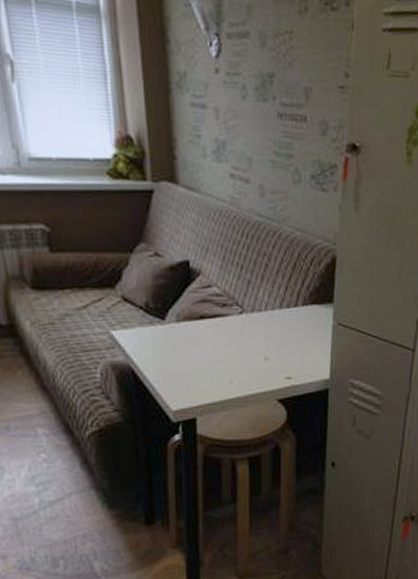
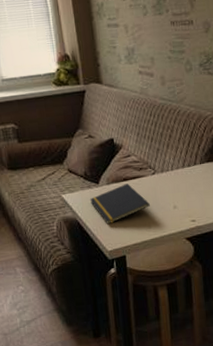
notepad: none [150,323,233,376] -> present [89,183,150,225]

